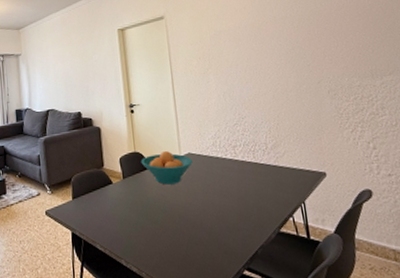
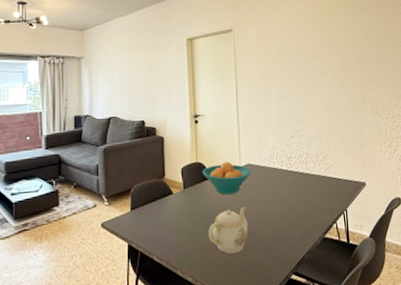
teapot: none [151,197,193,246] -> present [208,206,248,254]

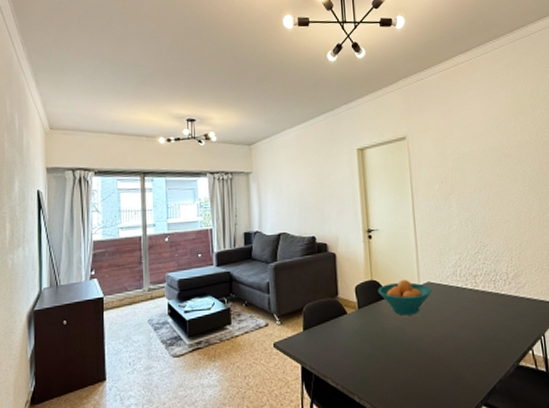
teapot: present [208,206,248,254] -> none [386,329,431,380]

